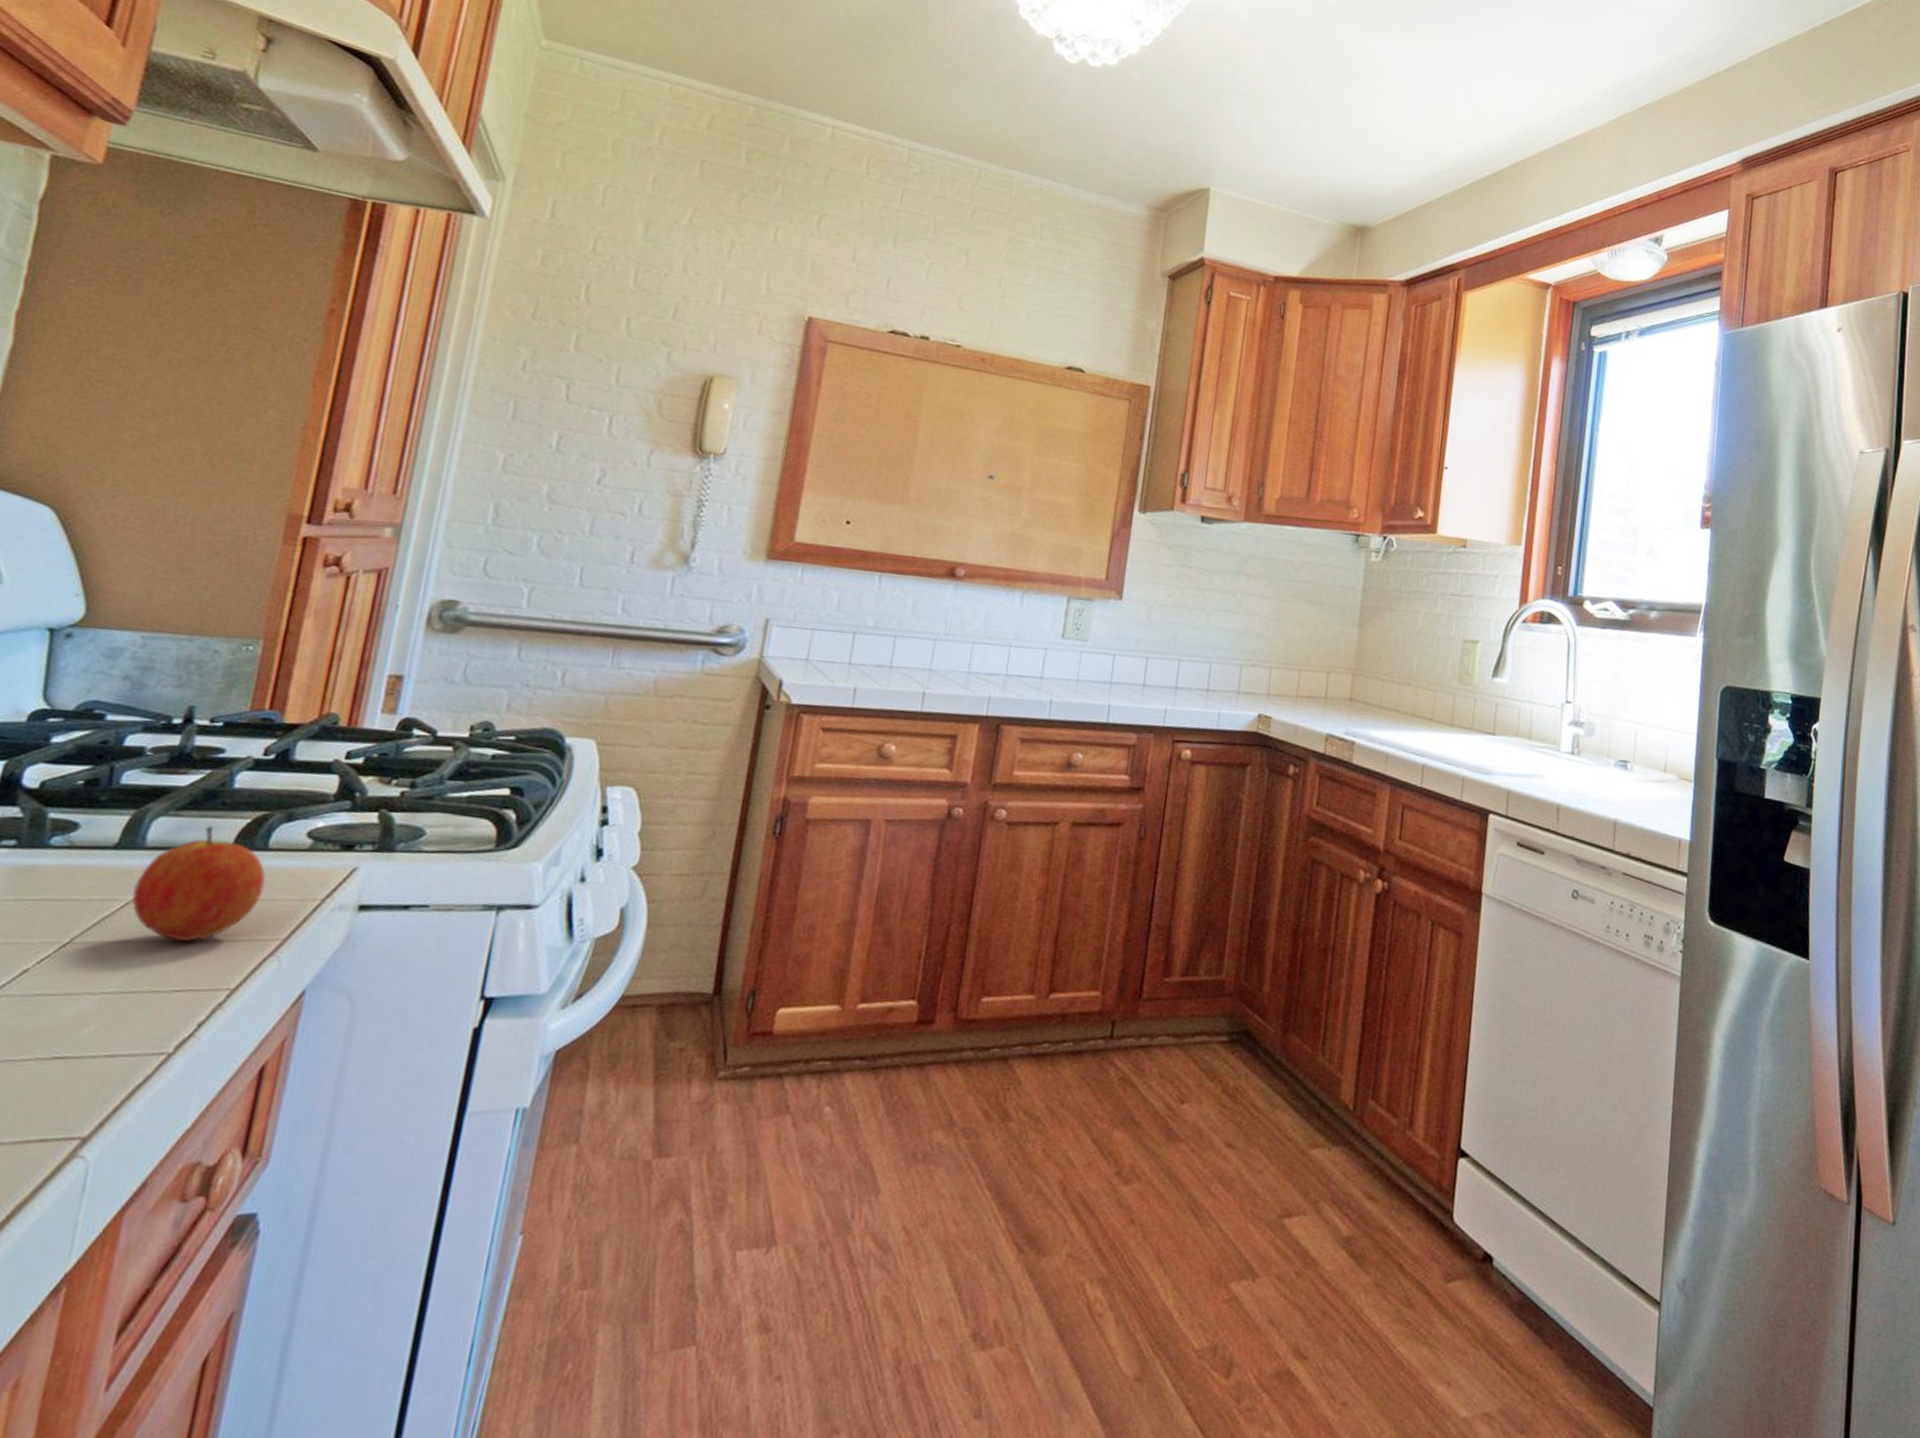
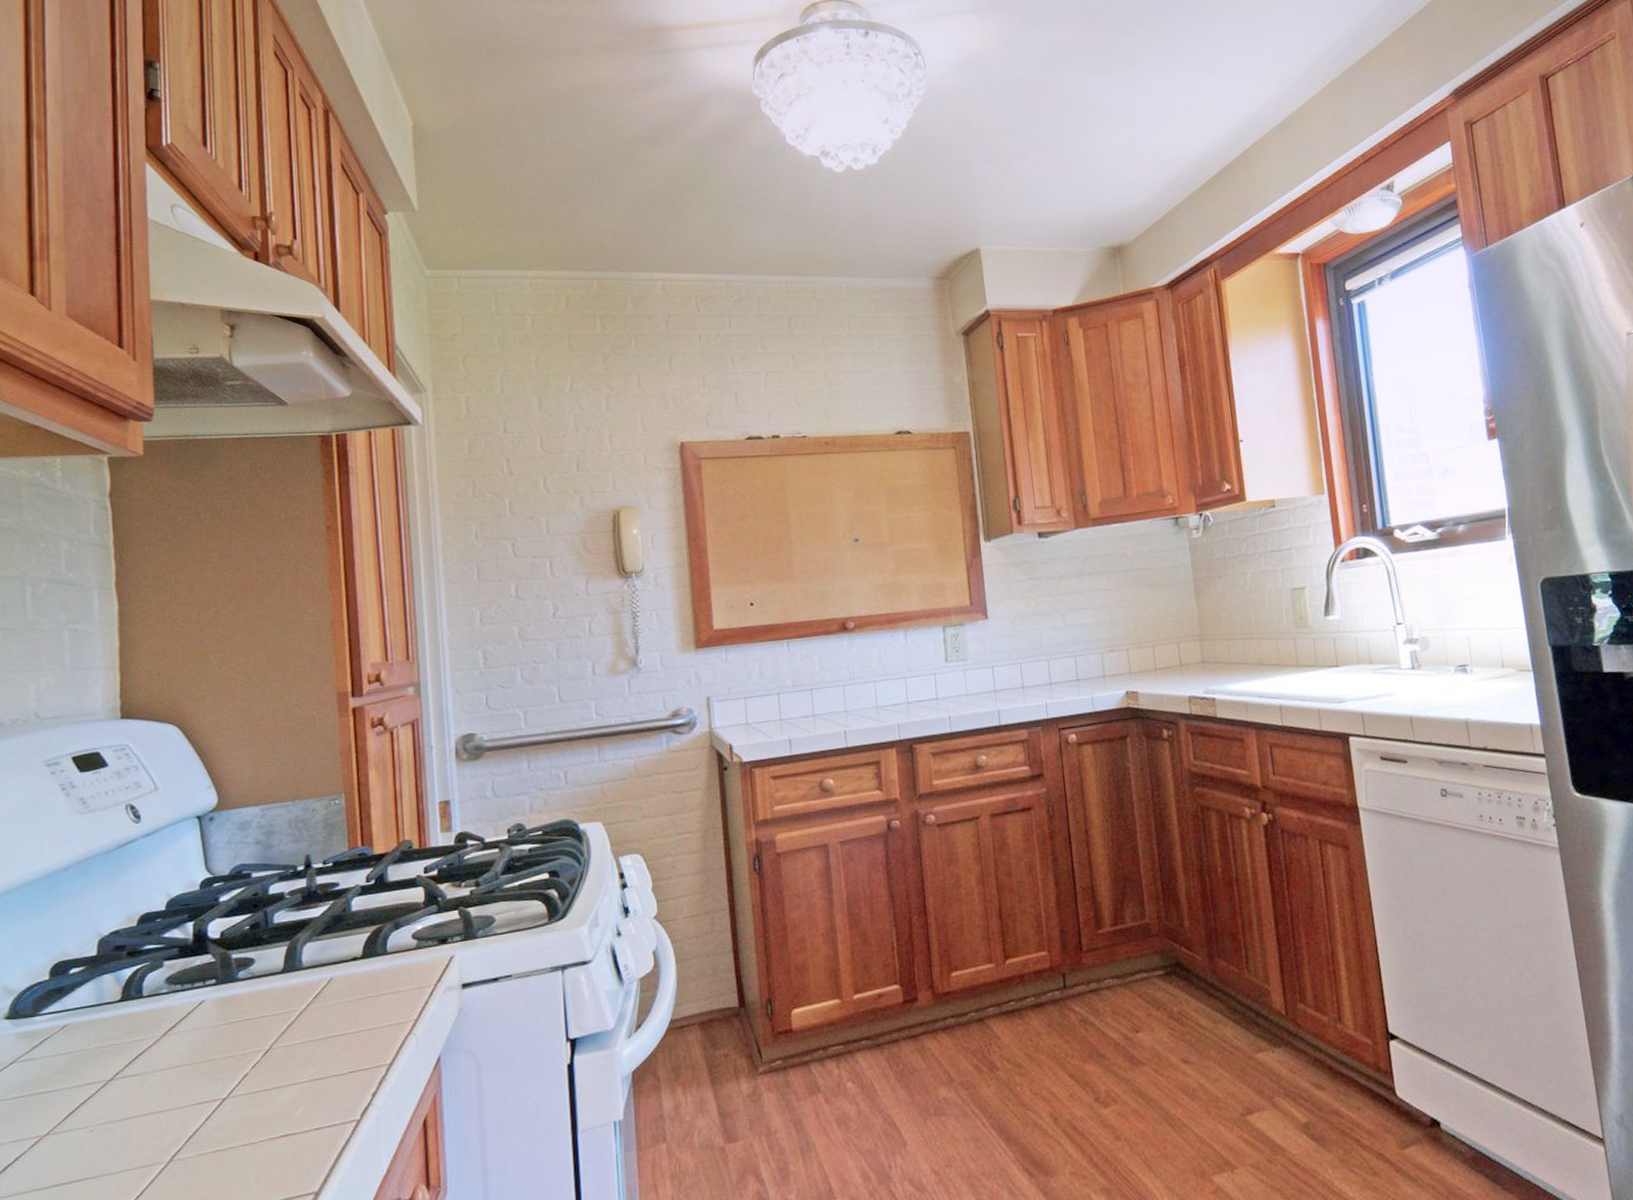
fruit: present [131,825,266,942] -> none [302,942,392,1035]

